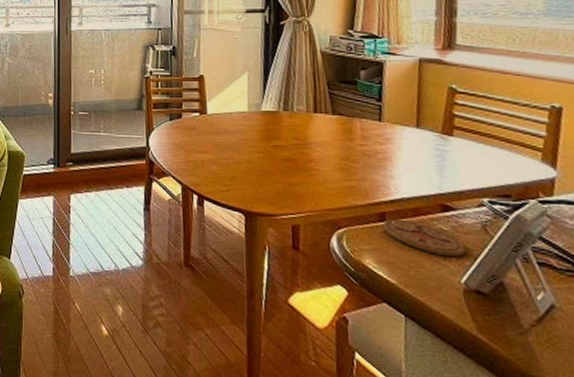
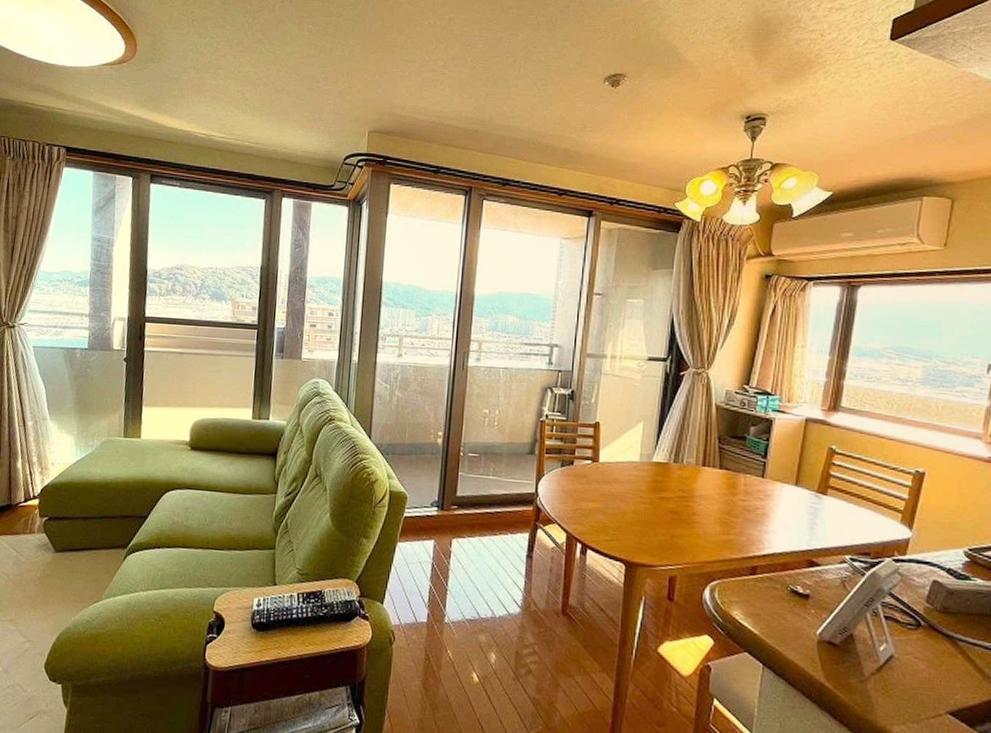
coaster: present [382,218,466,257] -> none [753,572,824,610]

